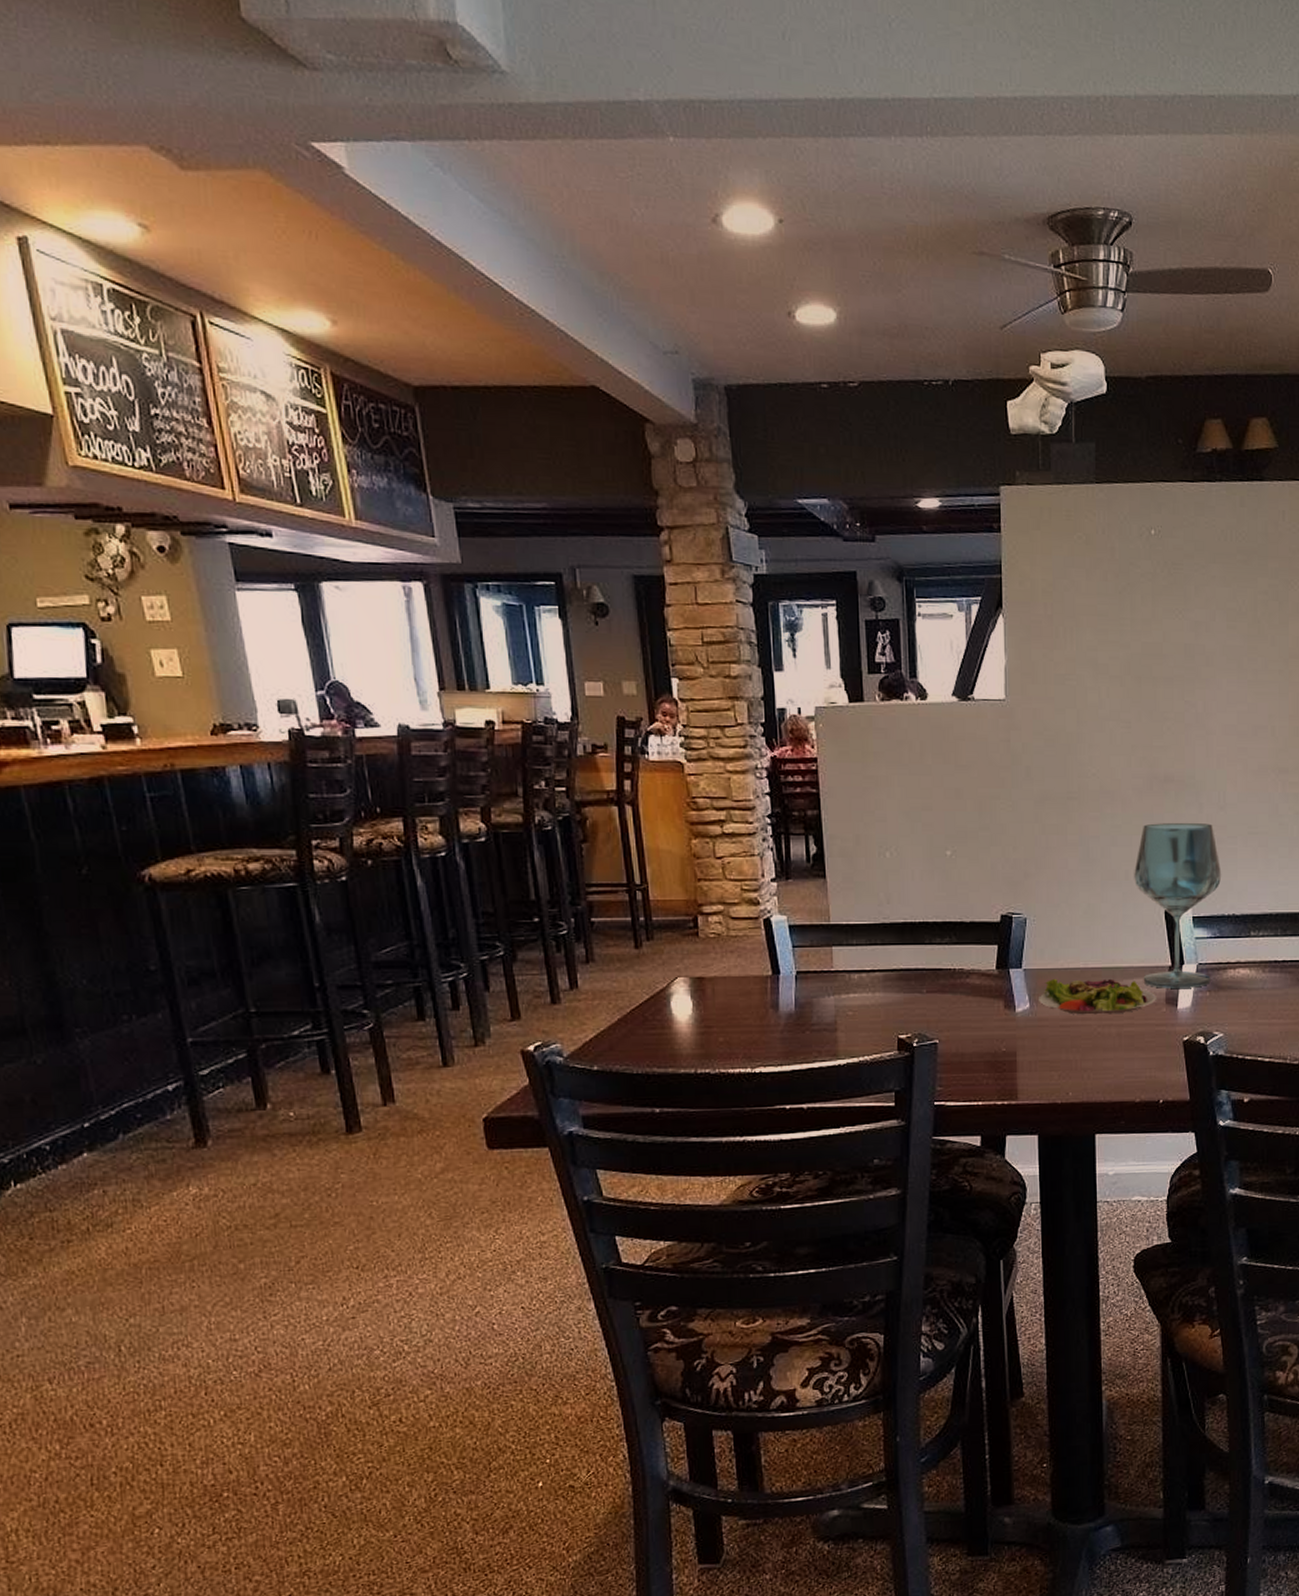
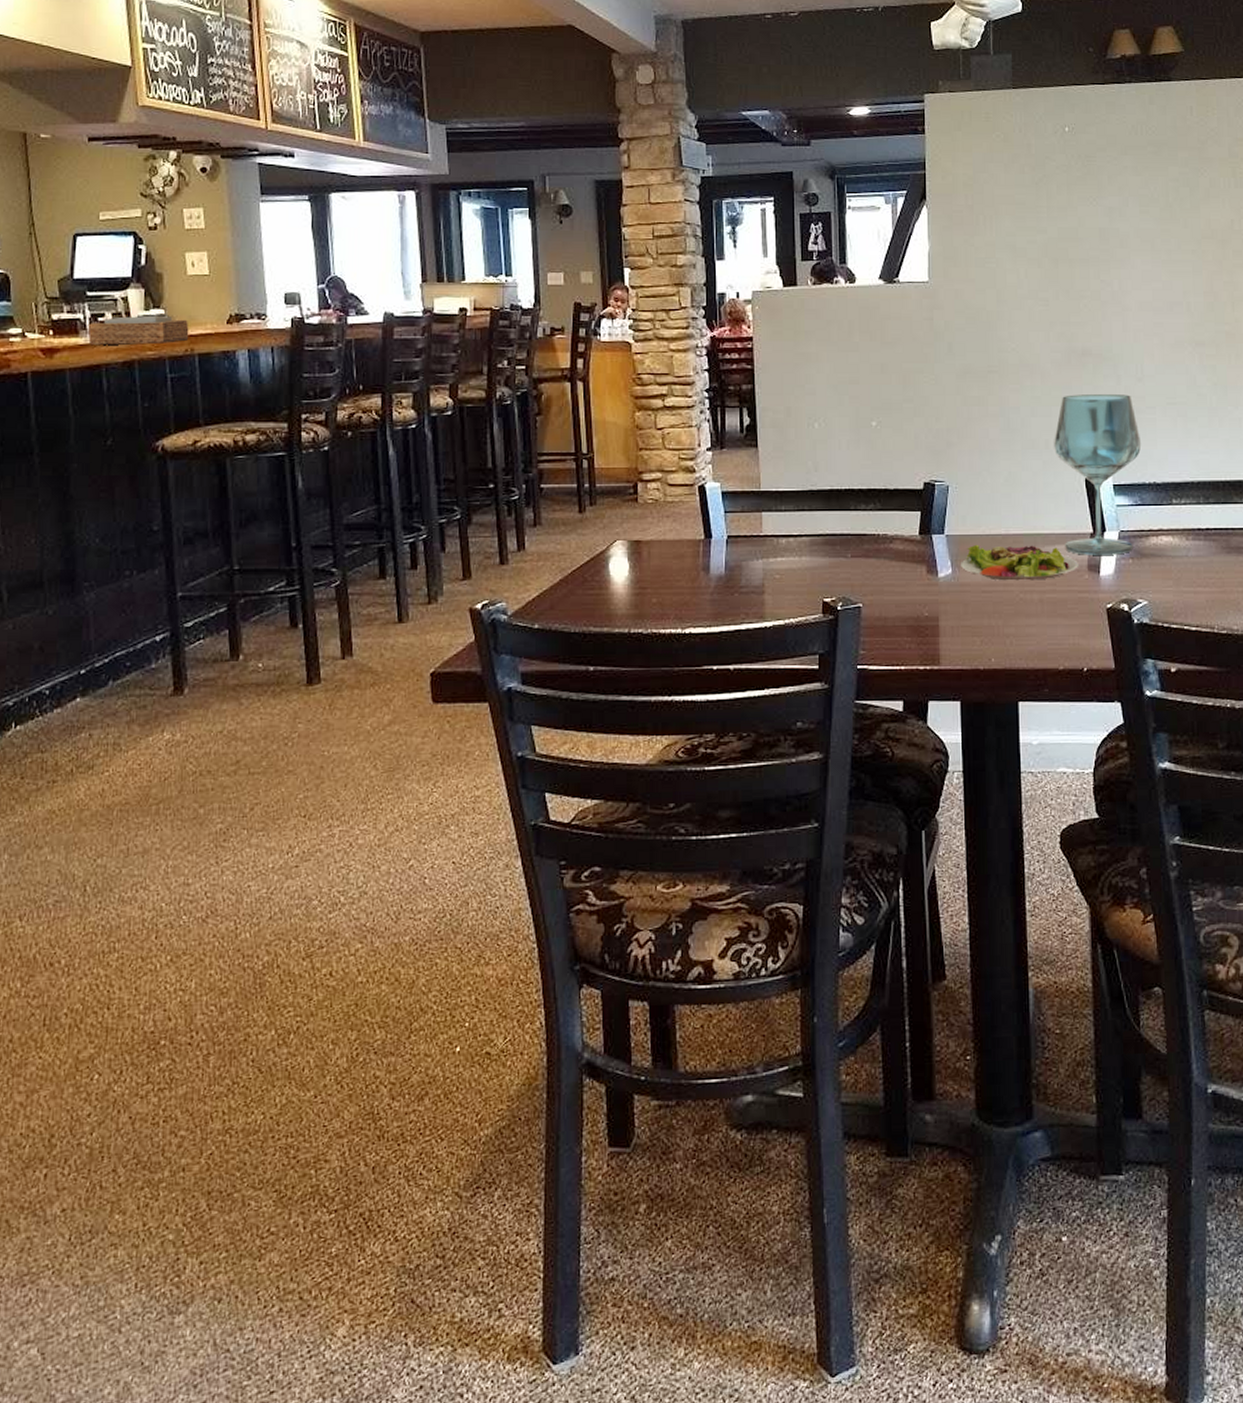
napkin holder: none [41,723,167,759] -> present [88,315,189,346]

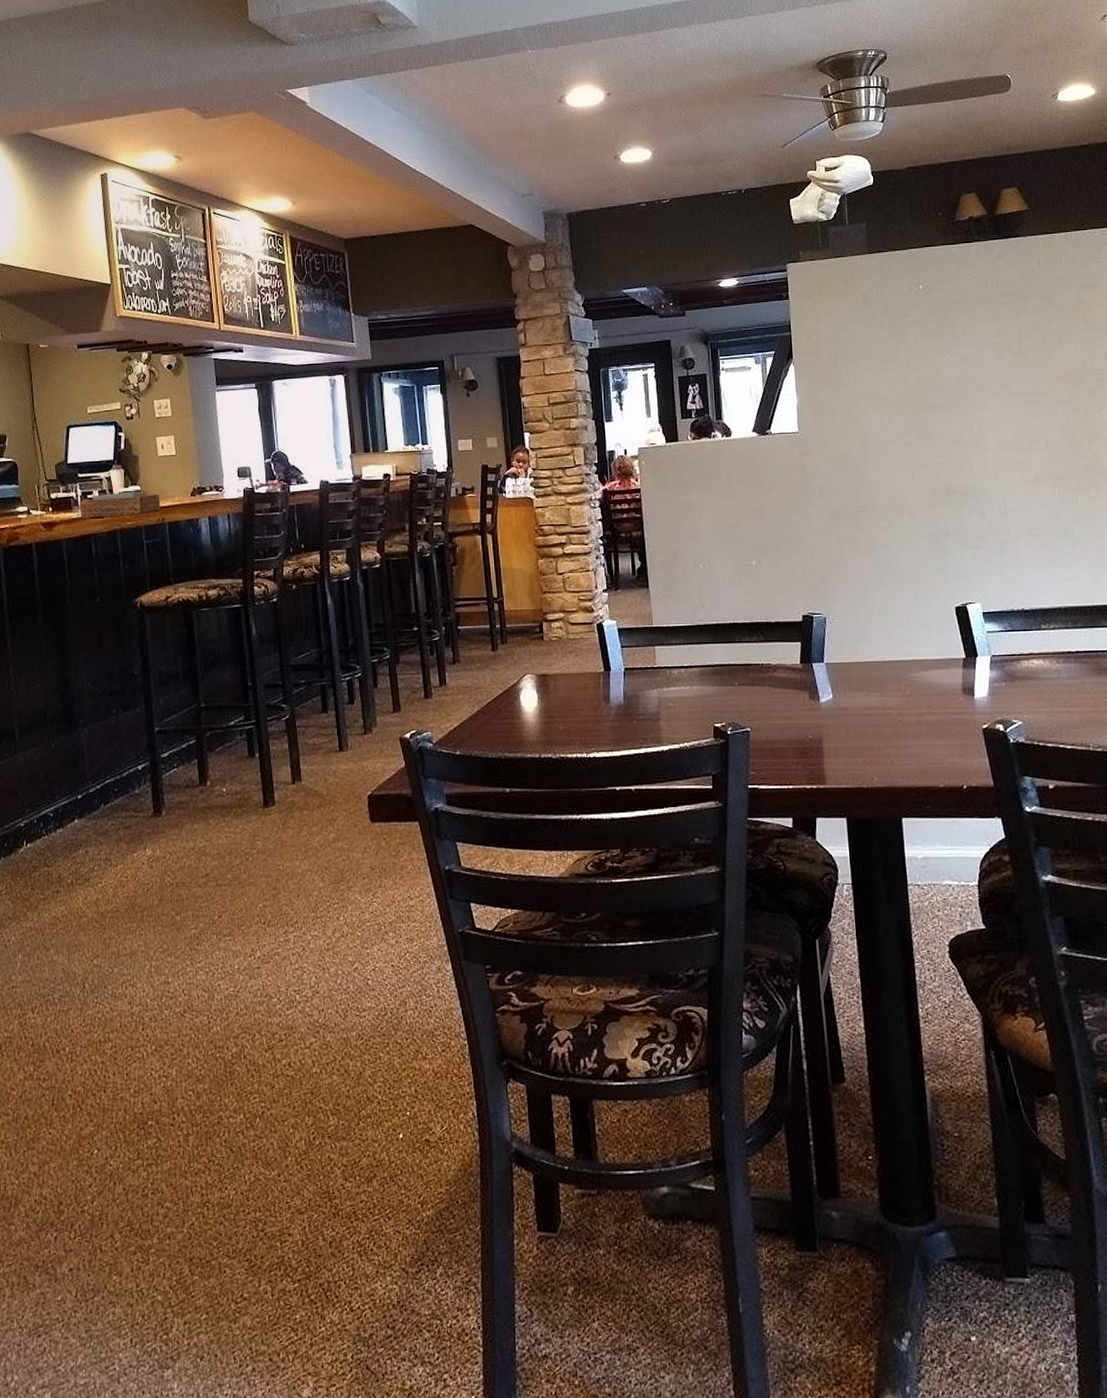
salad plate: present [961,544,1080,581] -> none [841,670,954,705]
wine glass: present [1054,395,1142,555] -> none [923,528,1009,679]

